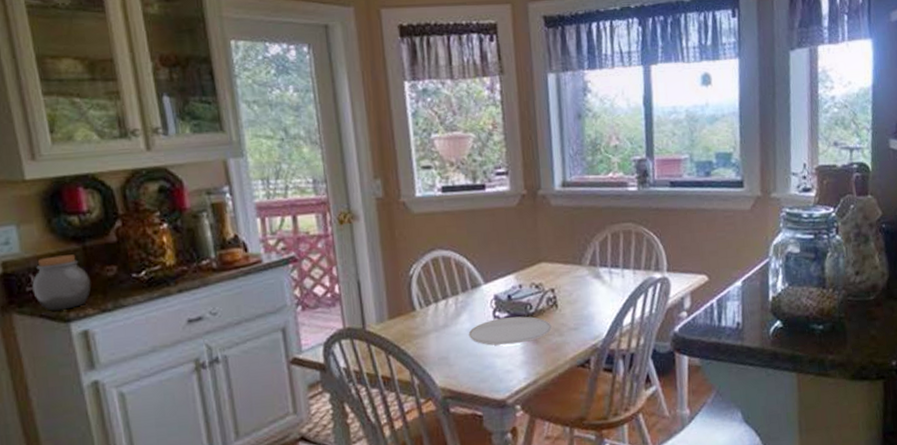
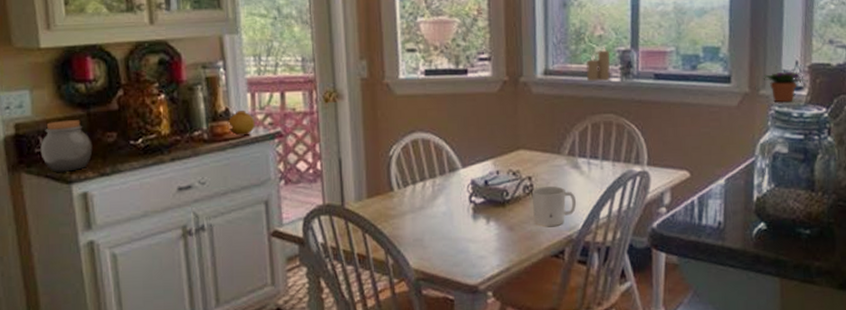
fruit: none [237,235,267,263] -> present [227,110,255,136]
plate: present [468,316,552,346] -> none [444,202,527,231]
mug: none [555,297,600,338] -> present [531,186,577,227]
candle: none [602,156,627,192] -> present [585,47,610,81]
potted flower: none [773,173,816,204] -> present [763,71,808,103]

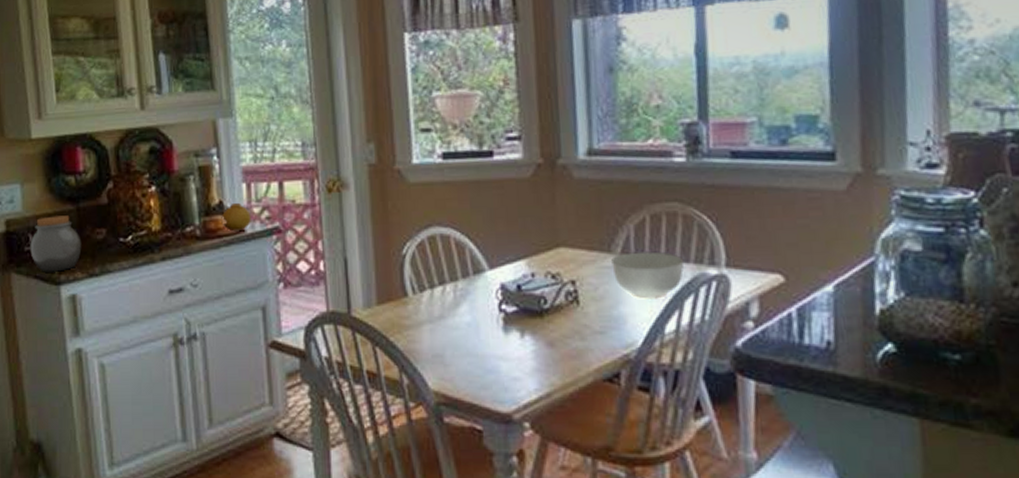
mug: present [531,186,577,227] -> none [575,292,634,344]
bowl: none [560,153,616,191] -> present [611,251,684,299]
candle: present [585,47,610,81] -> none [640,119,673,162]
potted flower: present [763,71,808,103] -> none [880,143,946,185]

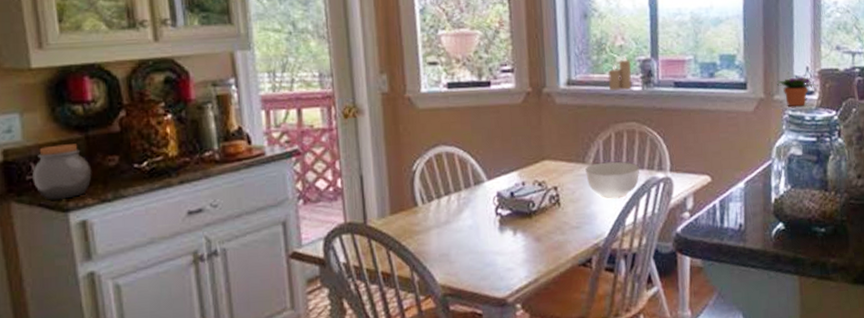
fruit: present [221,202,251,232] -> none [240,128,271,155]
candle: none [640,119,673,162] -> present [607,56,632,91]
potted flower: none [880,143,946,185] -> present [776,76,818,107]

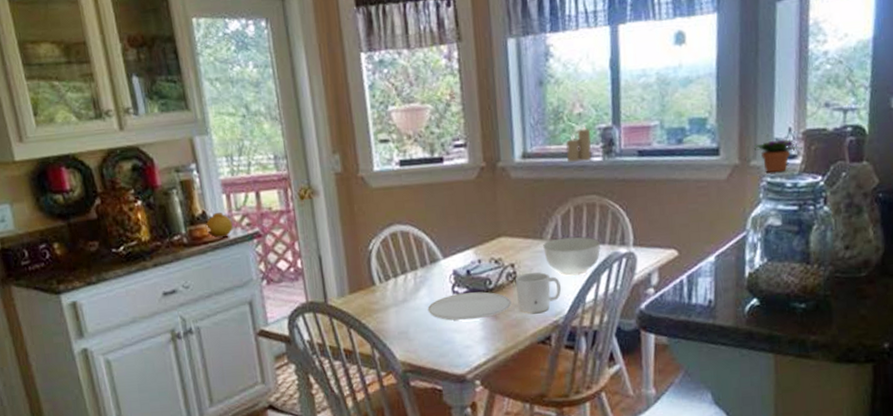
jar: present [32,144,92,200] -> none [26,231,77,284]
fruit: none [240,128,271,155] -> present [205,212,233,238]
plate: none [470,214,554,243] -> present [427,291,512,321]
mug: none [557,195,603,236] -> present [515,272,562,314]

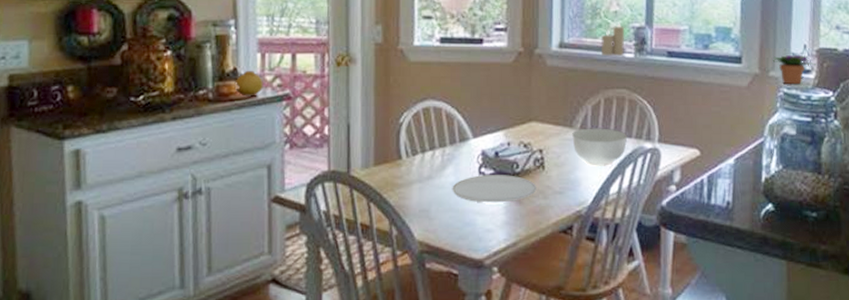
mug: present [515,272,562,314] -> none [542,159,587,202]

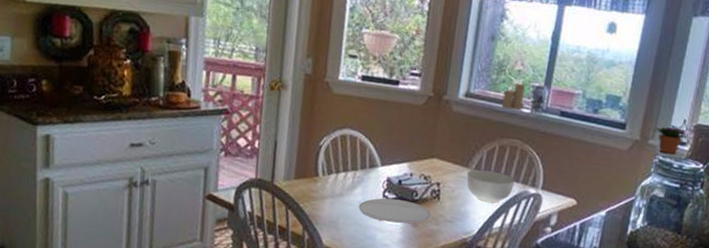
fruit: present [234,70,263,97] -> none [181,84,207,108]

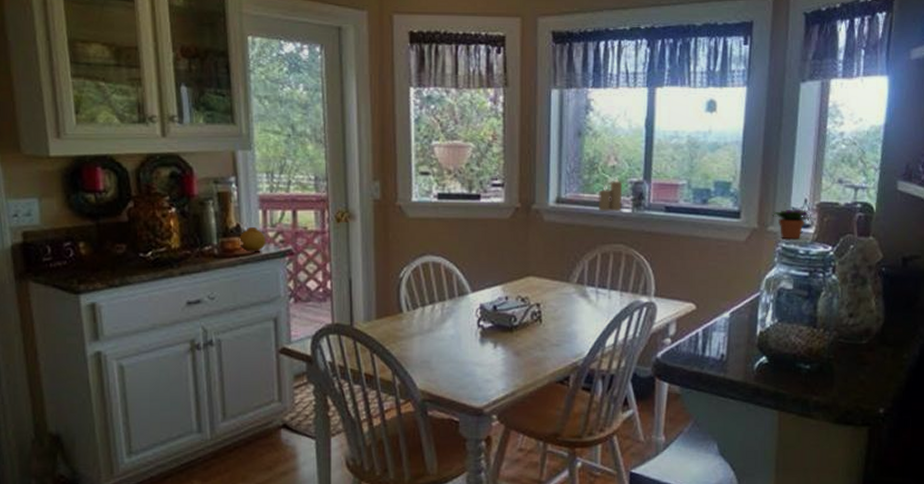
fruit: none [181,84,207,108] -> present [238,226,266,252]
plate: present [358,198,431,224] -> none [452,328,534,355]
bowl: present [466,169,516,204] -> none [569,282,624,320]

